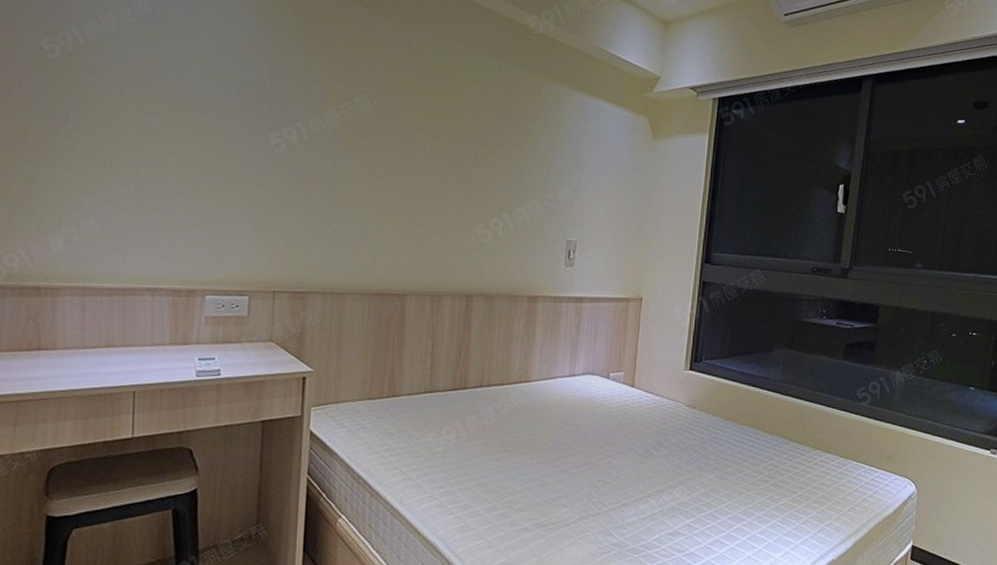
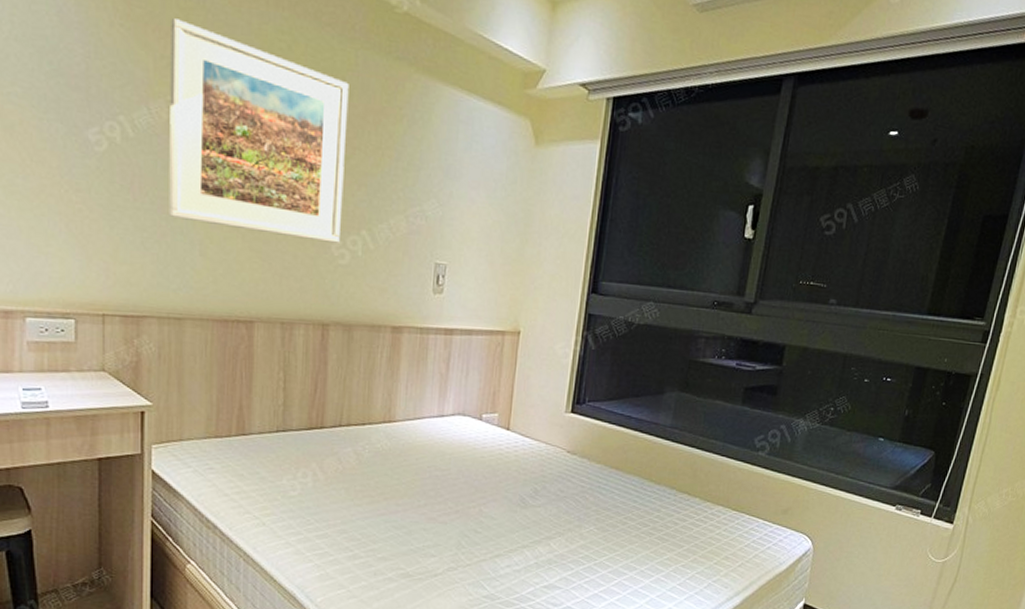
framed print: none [335,43,493,225] -> present [169,18,349,243]

